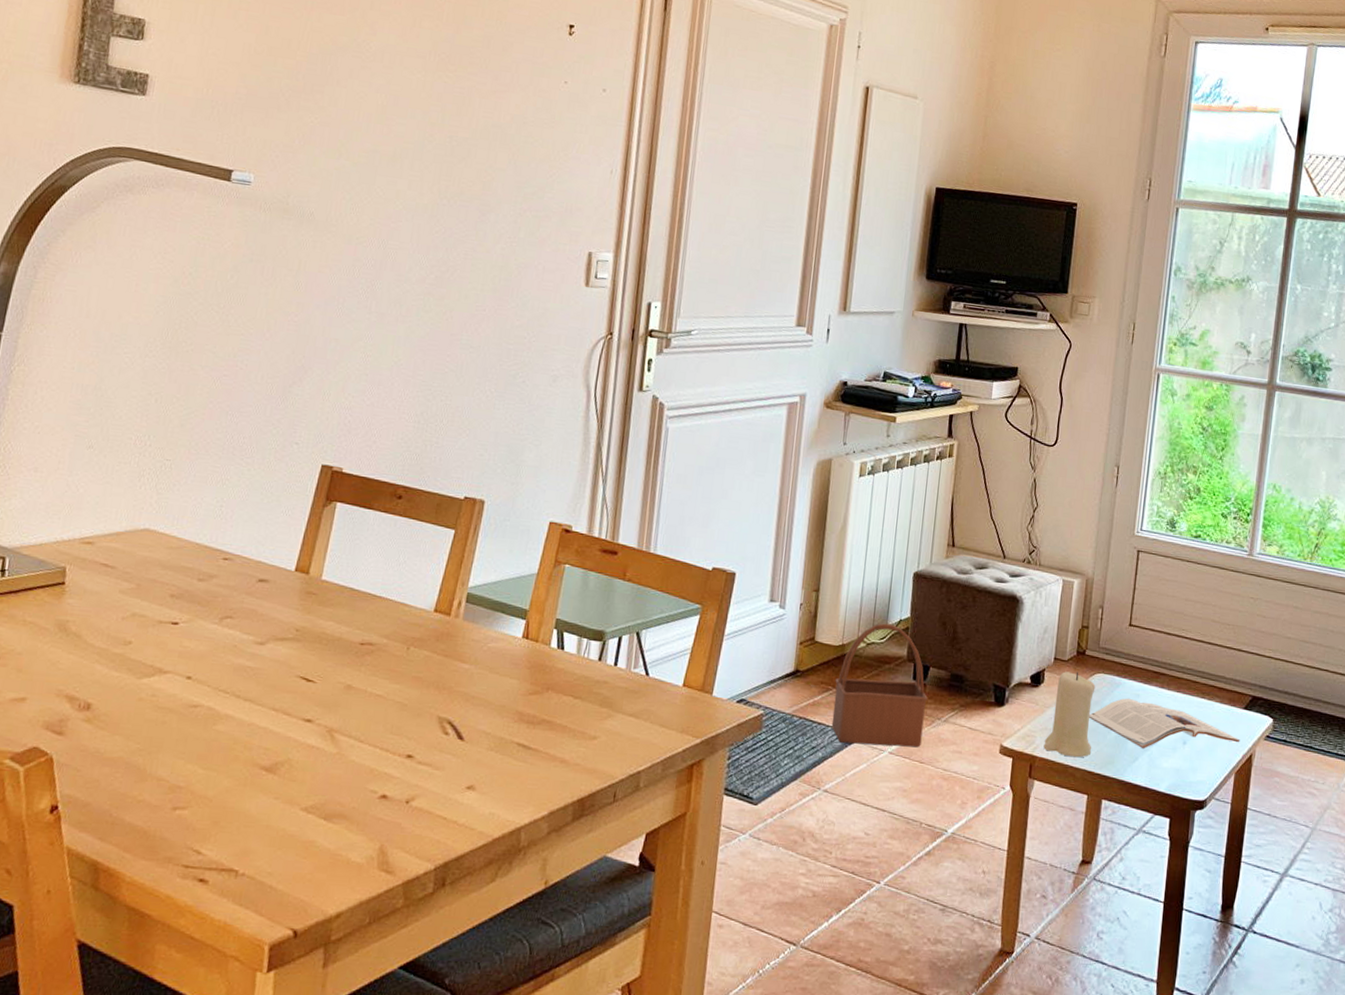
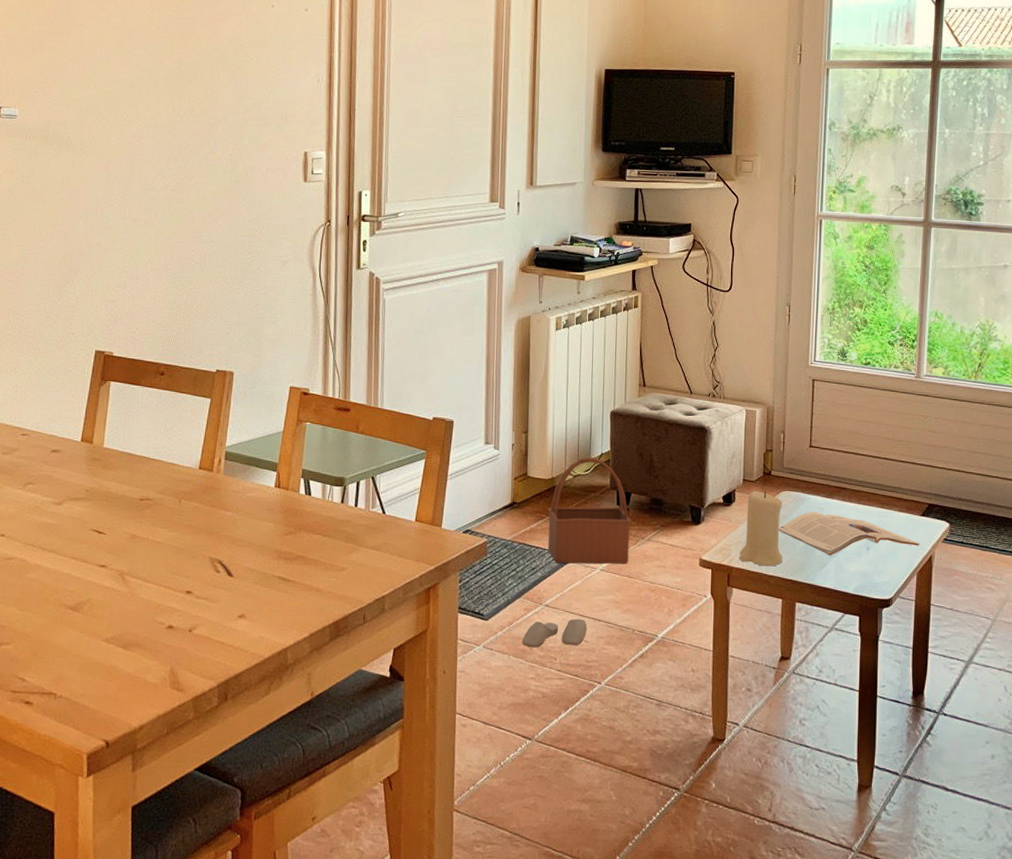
slippers: none [794,807,870,839] -> present [522,618,588,648]

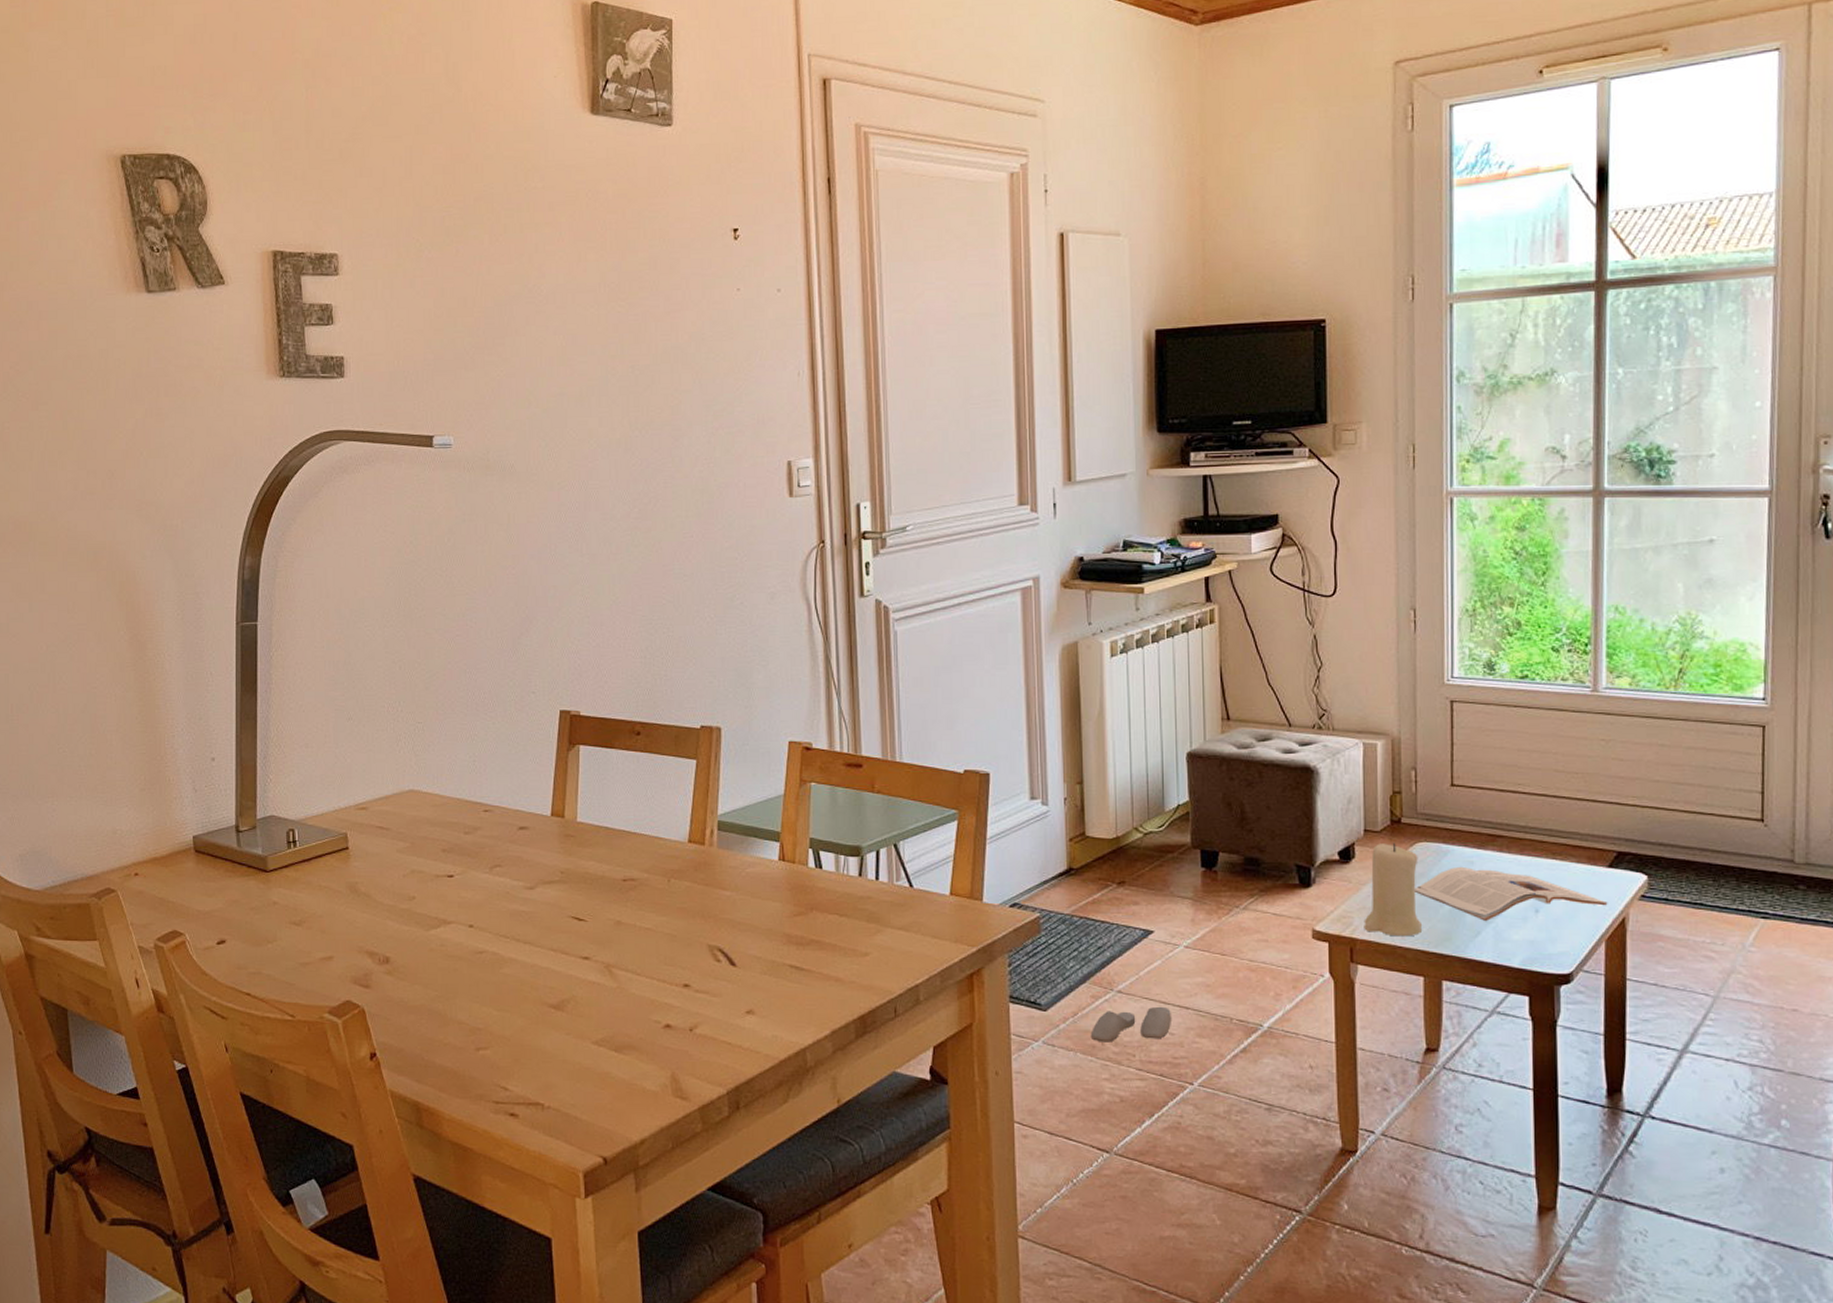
basket: present [547,457,631,564] -> none [1114,810,1221,940]

